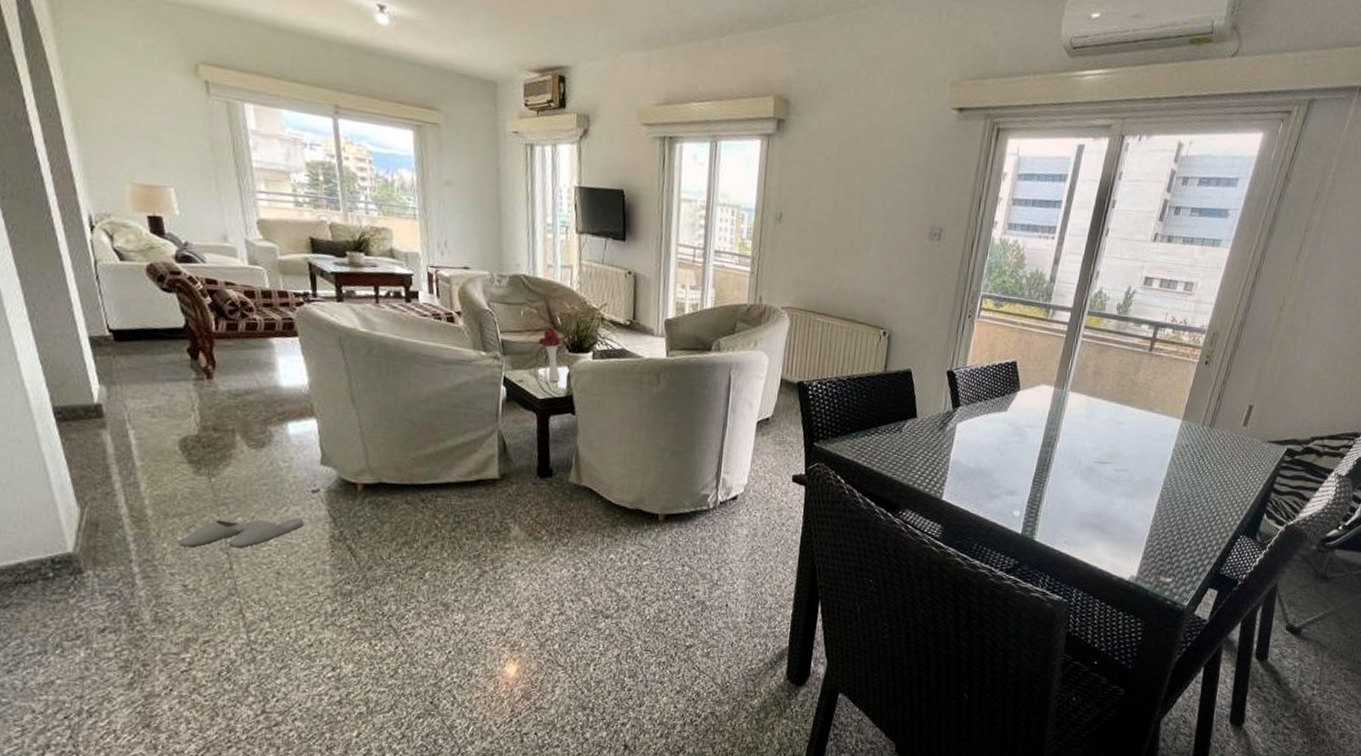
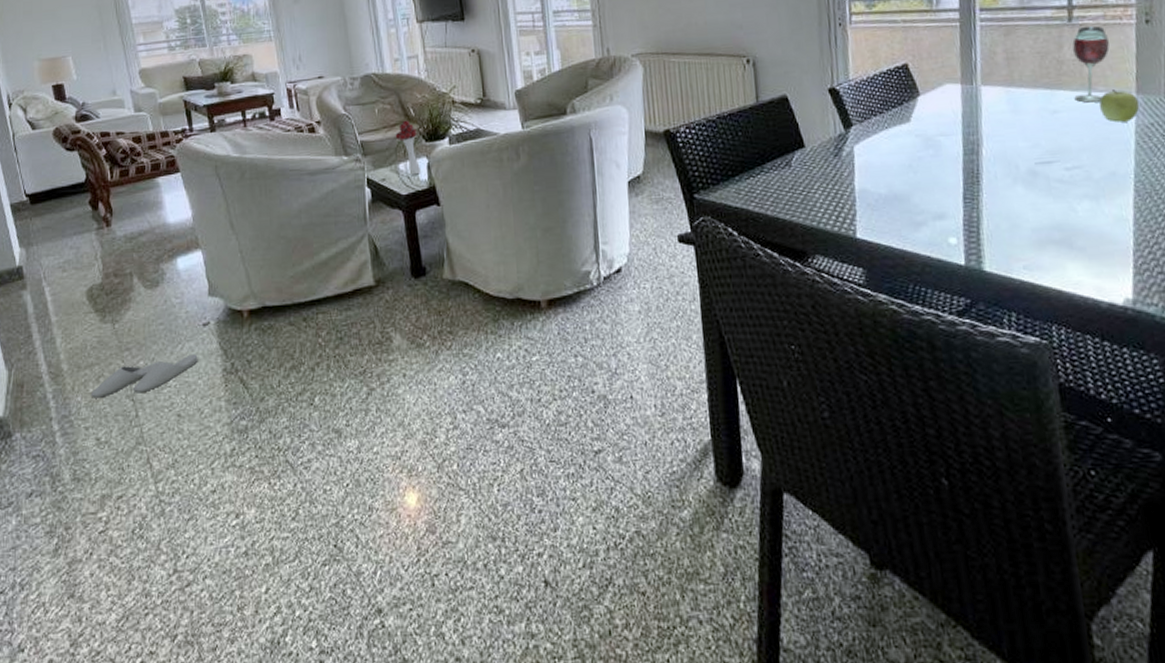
wineglass: none [1137,358,1175,421] -> present [1072,26,1110,103]
fruit: none [1152,413,1183,441] -> present [1099,90,1140,122]

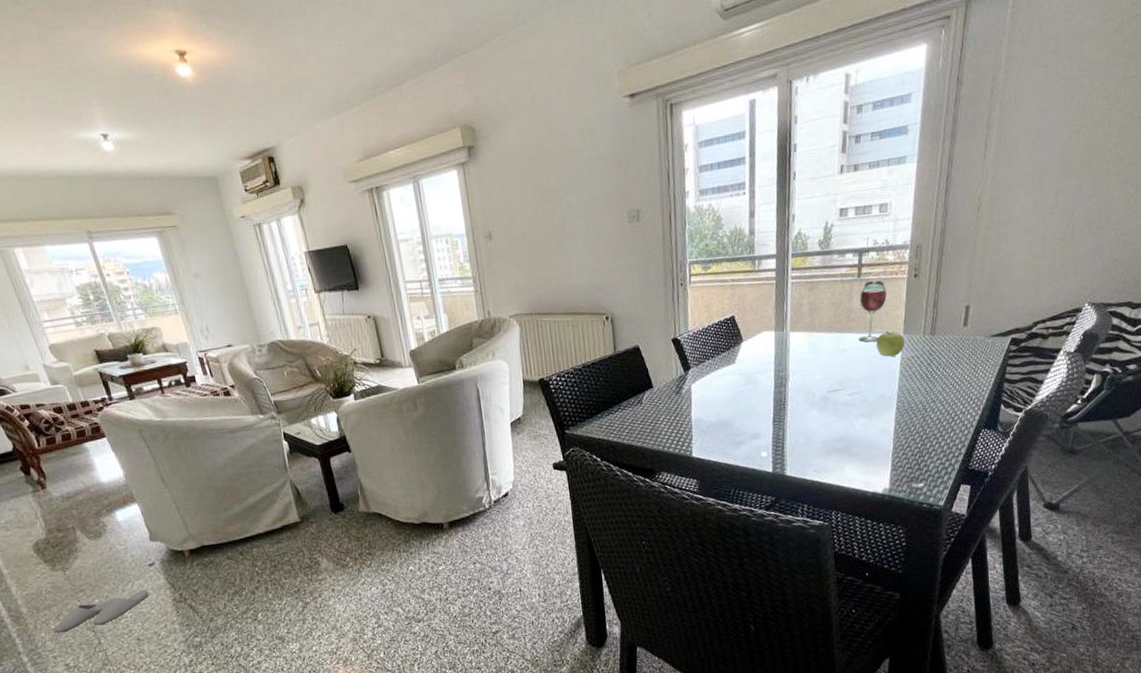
flower bouquet: present [395,120,420,175] -> none [305,380,331,428]

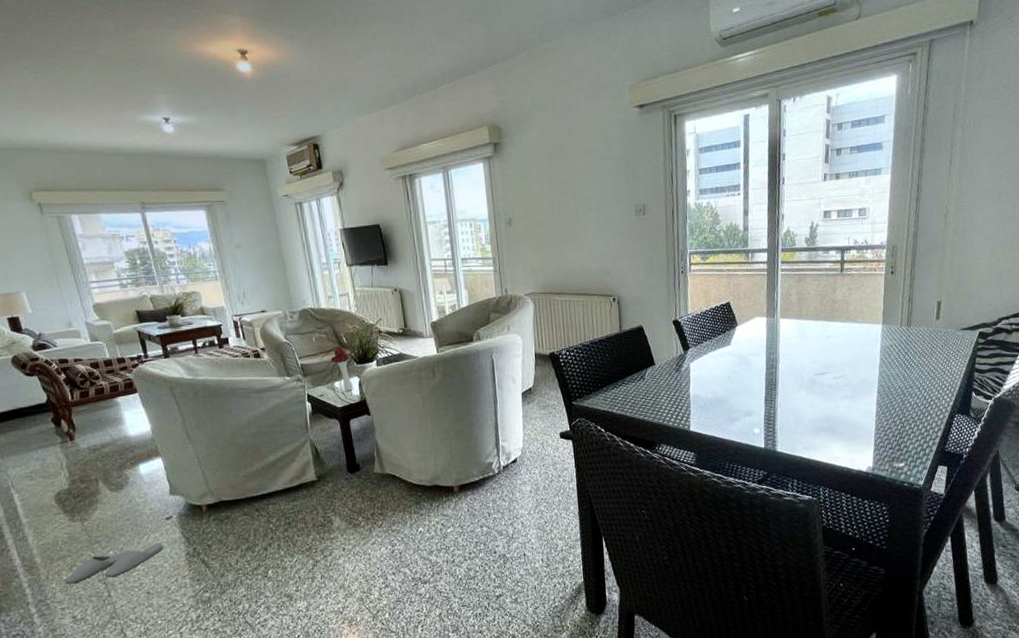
flower bouquet: none [305,380,331,428] -> present [330,346,353,391]
wineglass: present [858,280,887,342] -> none [842,276,867,331]
fruit: present [876,331,905,357] -> none [858,321,884,345]

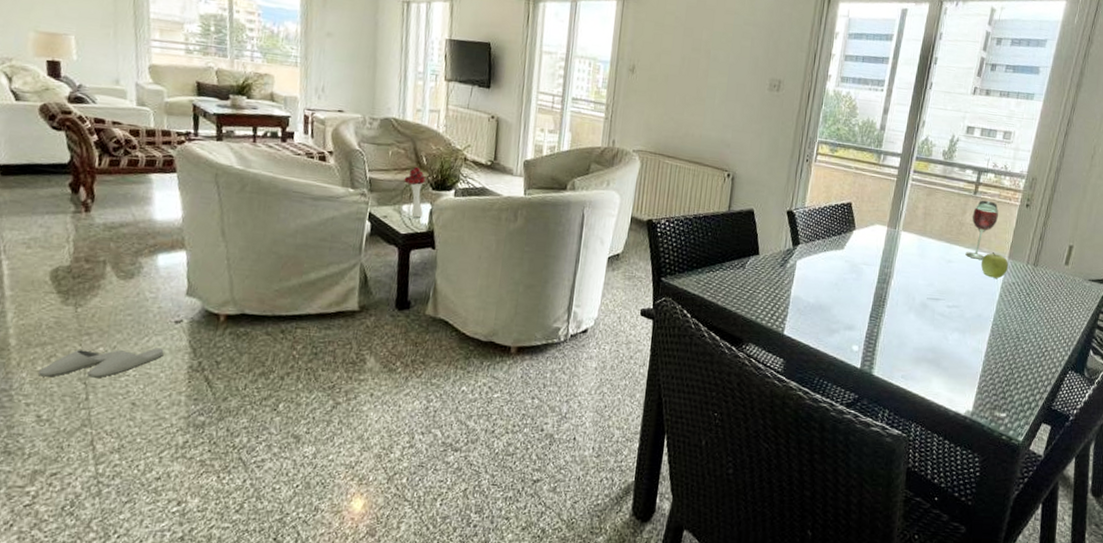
wineglass: none [842,276,867,331] -> present [965,200,999,260]
fruit: none [858,321,884,345] -> present [980,252,1009,279]

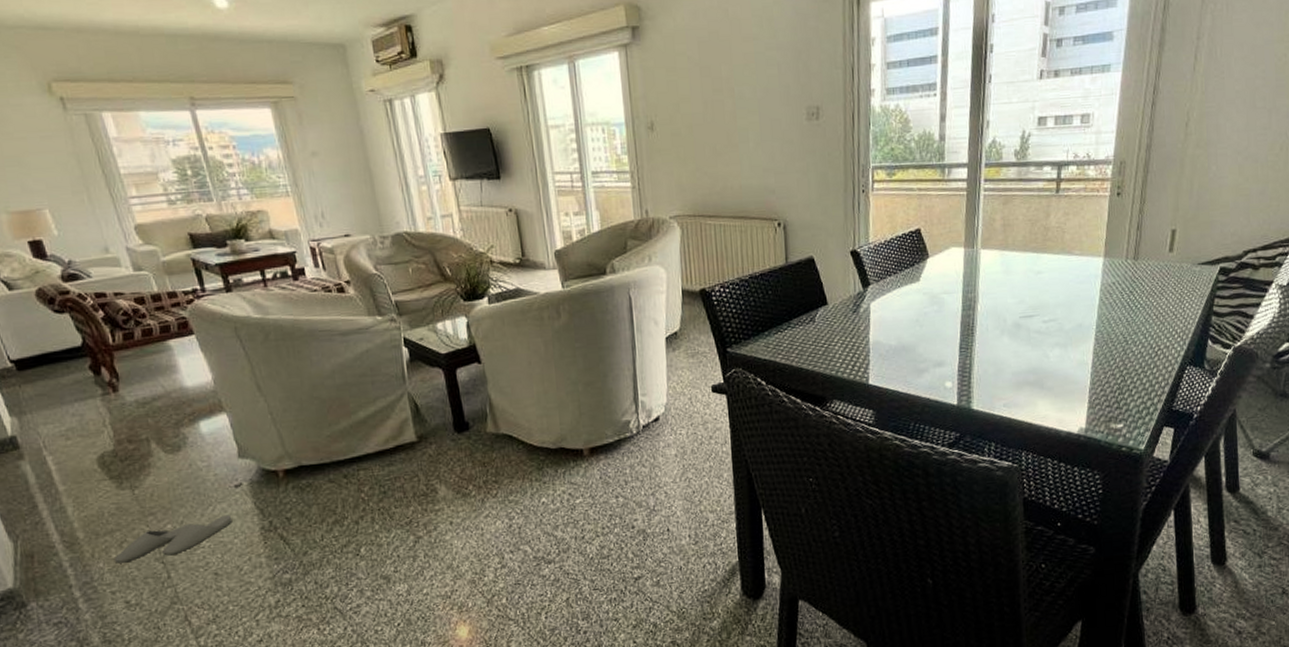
flower bouquet: present [404,166,426,218] -> none [431,279,459,334]
wineglass: present [965,200,999,260] -> none [1055,197,1087,265]
fruit: present [980,252,1009,279] -> none [1074,253,1106,282]

